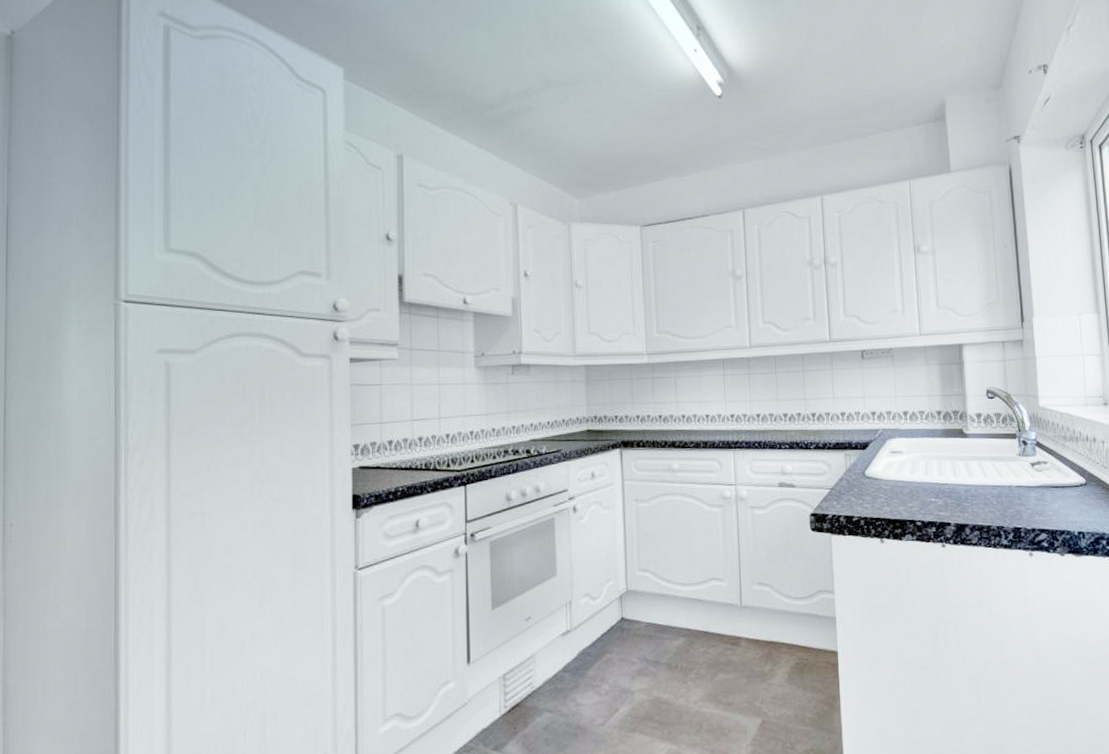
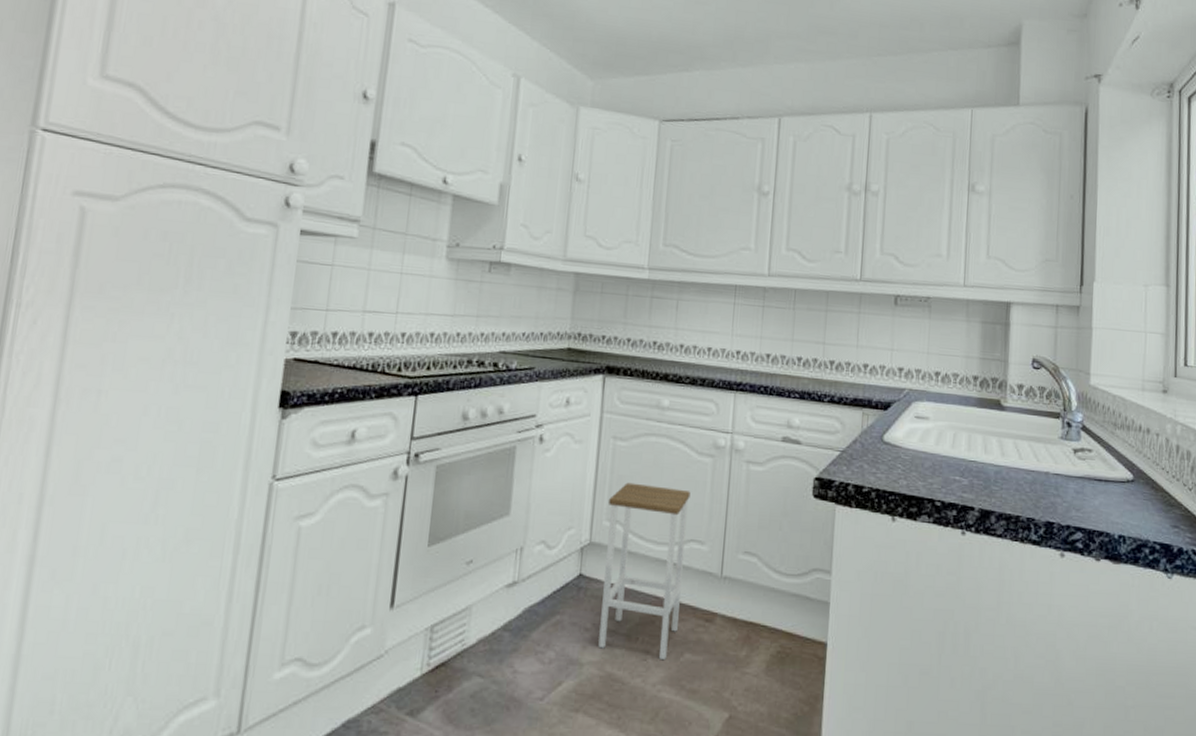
step stool: none [638,536,709,682] -> present [598,482,691,661]

